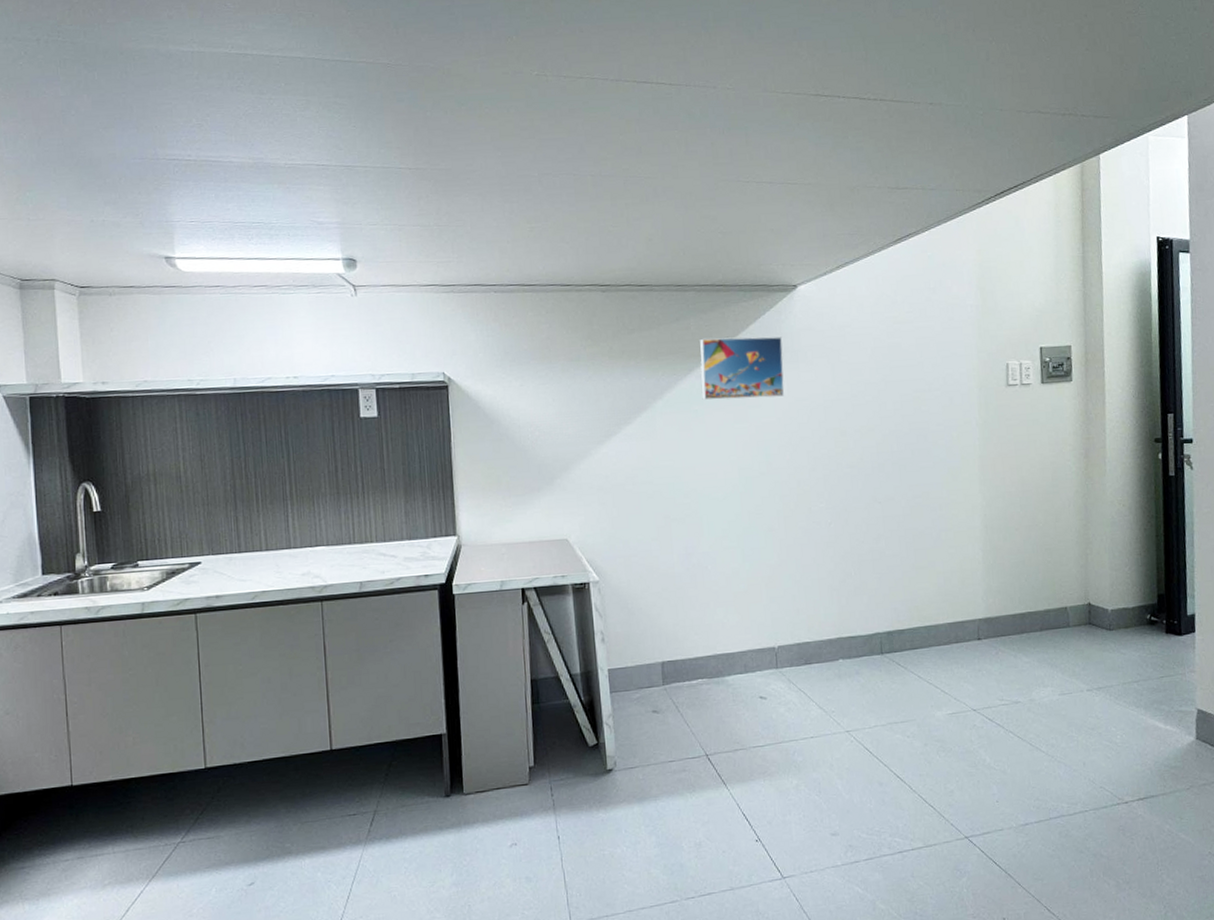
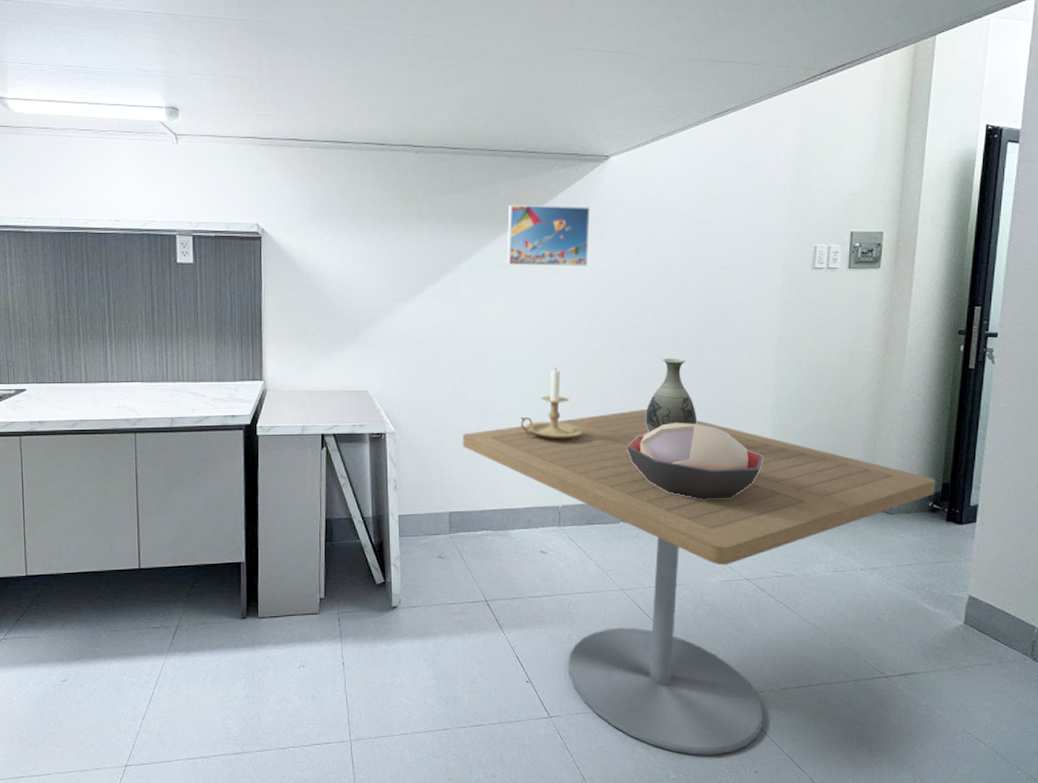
dining table: none [669,538,1151,907] -> present [462,408,936,755]
candle holder: none [728,502,793,578] -> present [520,368,583,440]
decorative bowl: none [838,550,978,629] -> present [626,422,764,500]
vase: none [855,484,908,563] -> present [645,358,698,432]

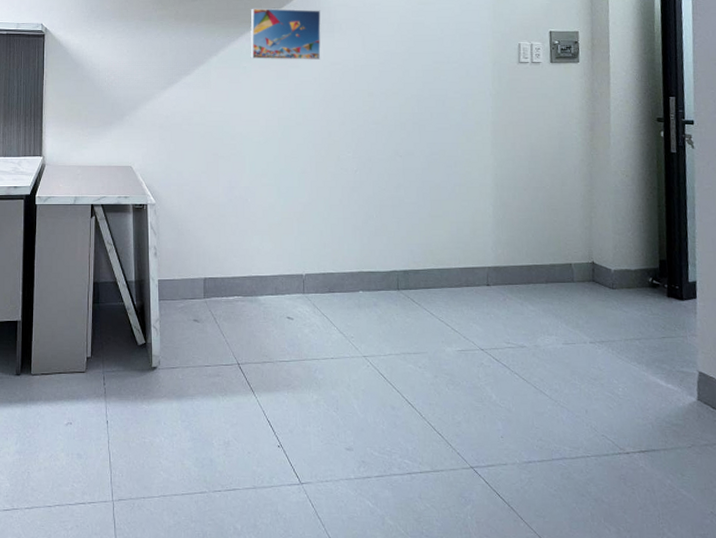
dining table: present [462,408,936,755] -> none [214,185,653,530]
candle holder: present [520,368,583,440] -> none [265,148,322,213]
decorative bowl: present [626,422,764,500] -> none [361,198,489,271]
vase: present [645,358,698,432] -> none [377,141,425,207]

